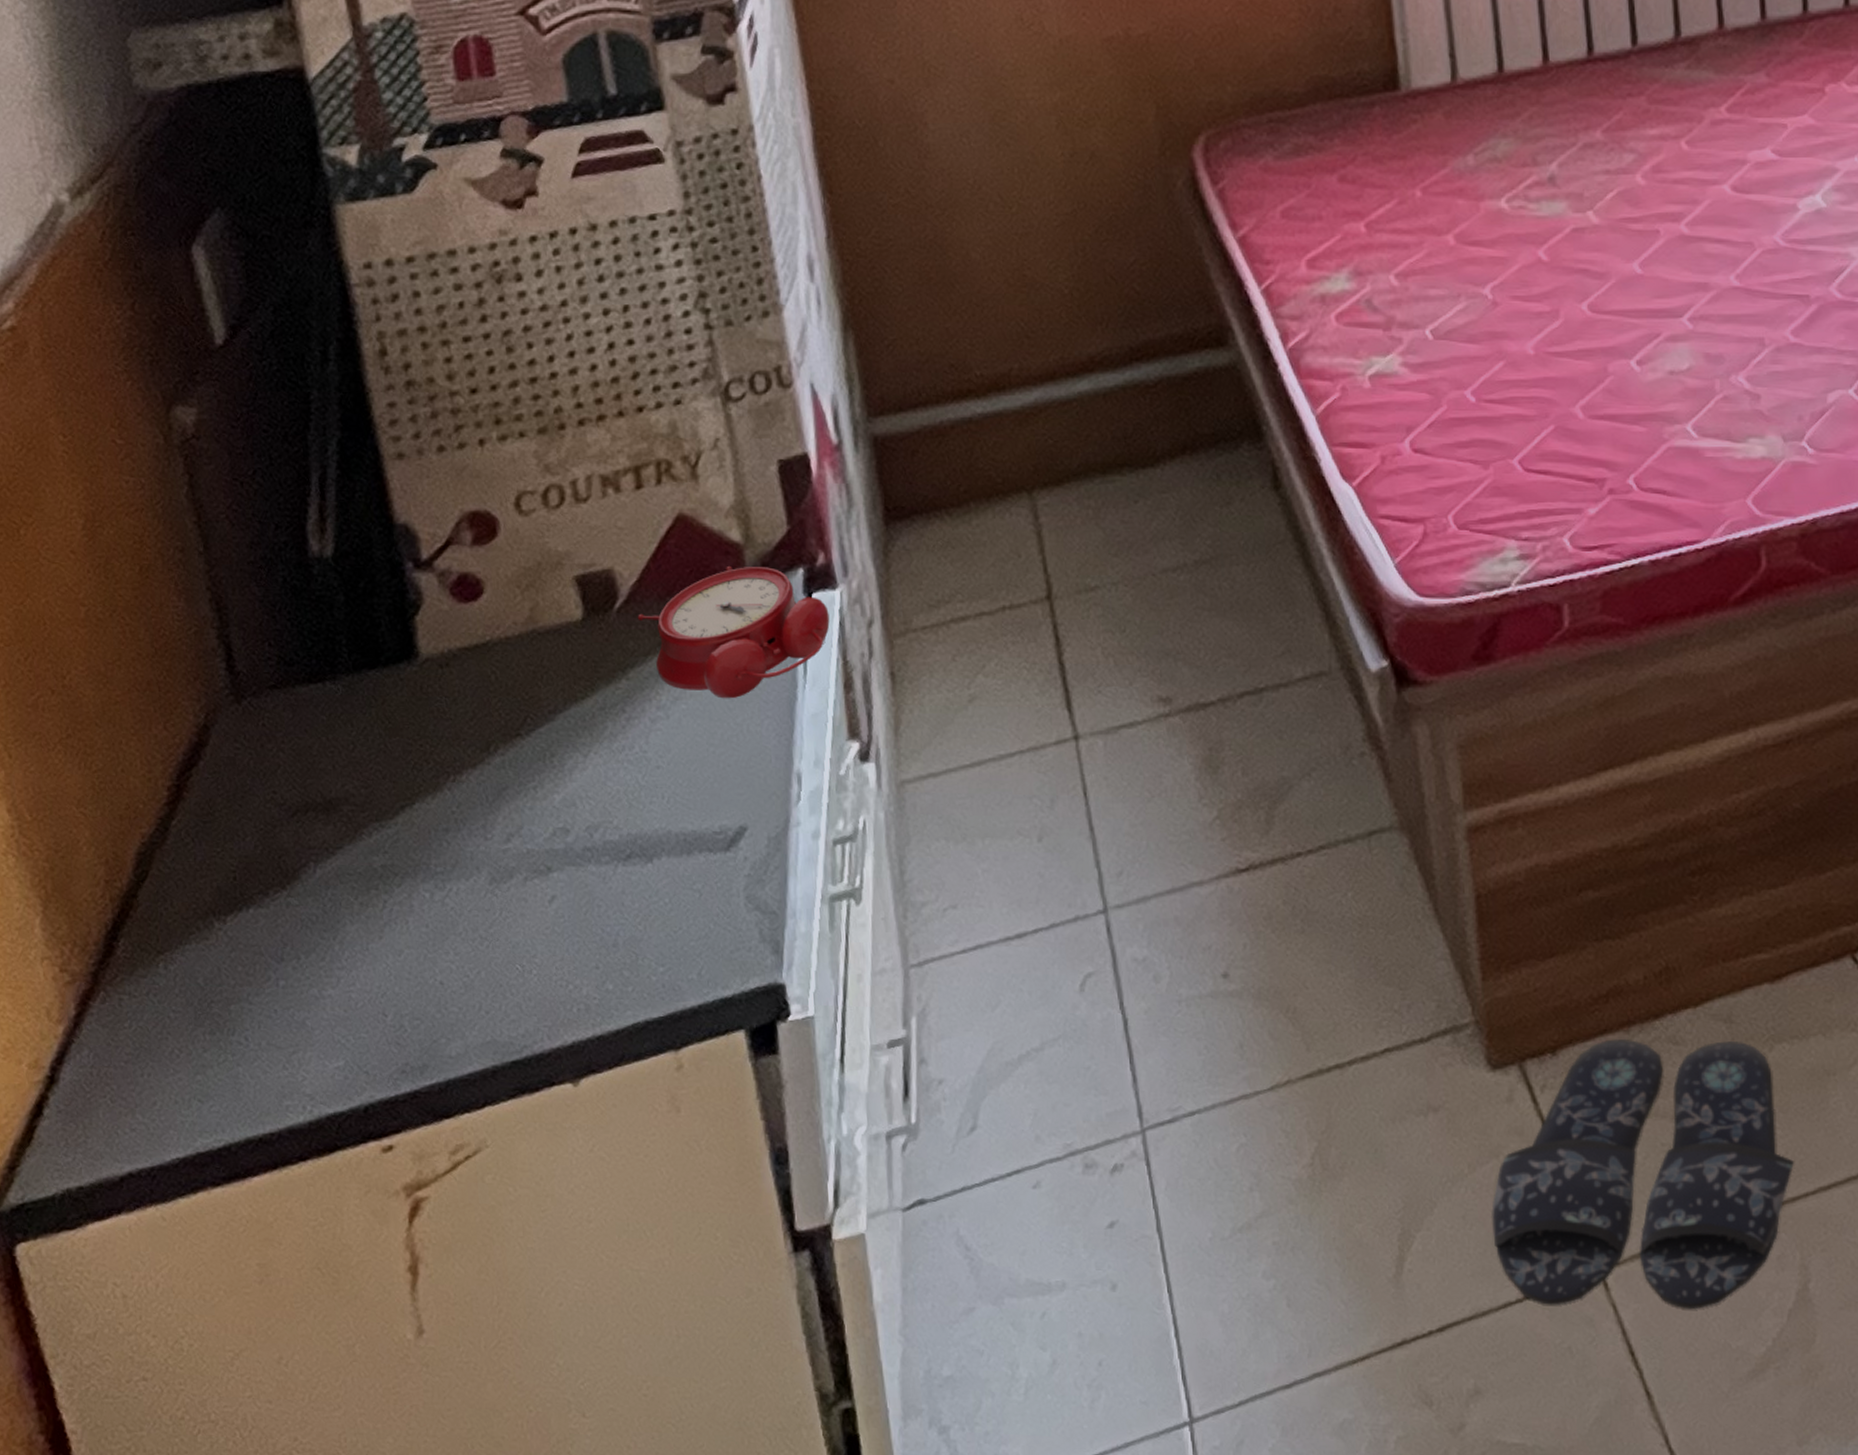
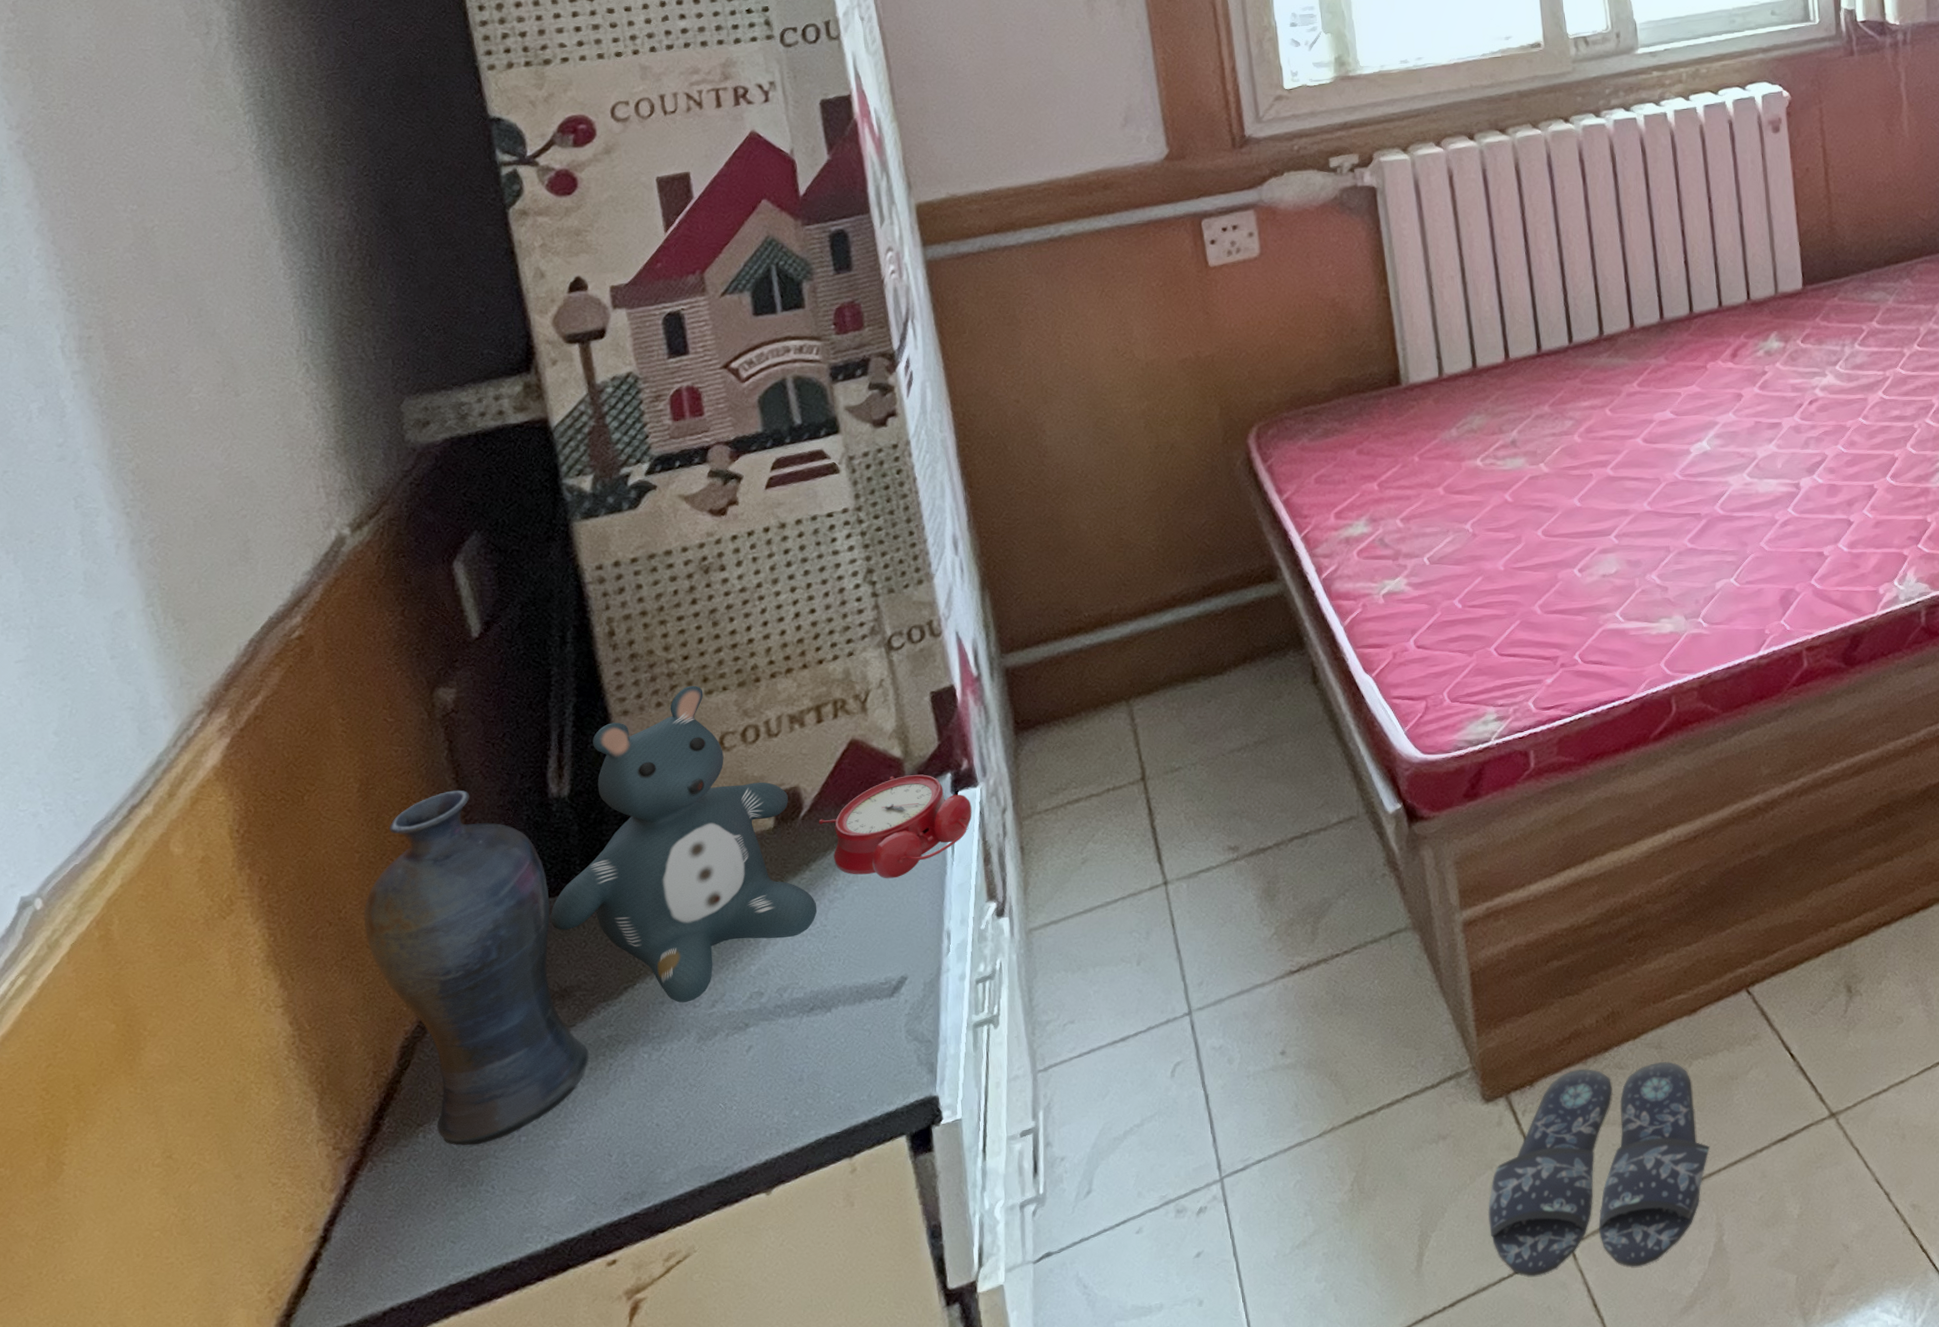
vase: none [91,537,360,985] -> present [363,790,589,1146]
stuffed animal: none [311,427,636,832] -> present [550,685,818,1003]

